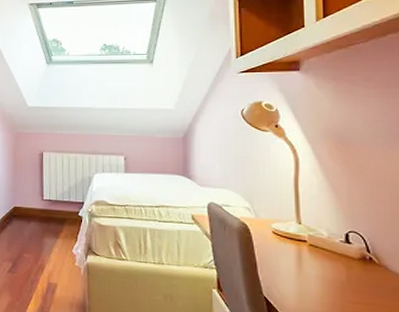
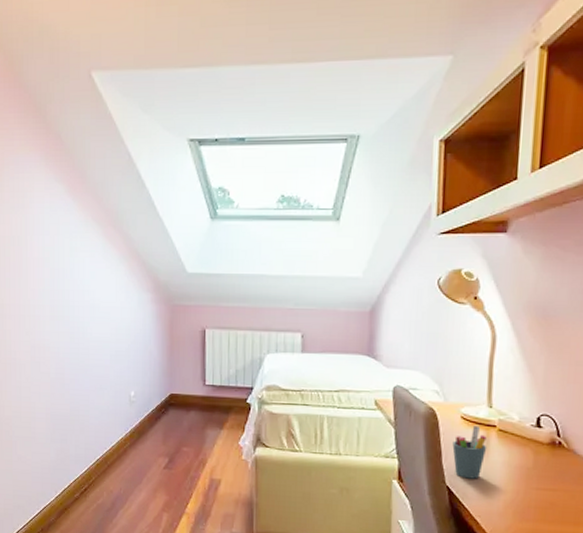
pen holder: none [267,240,300,291] -> present [452,426,487,479]

